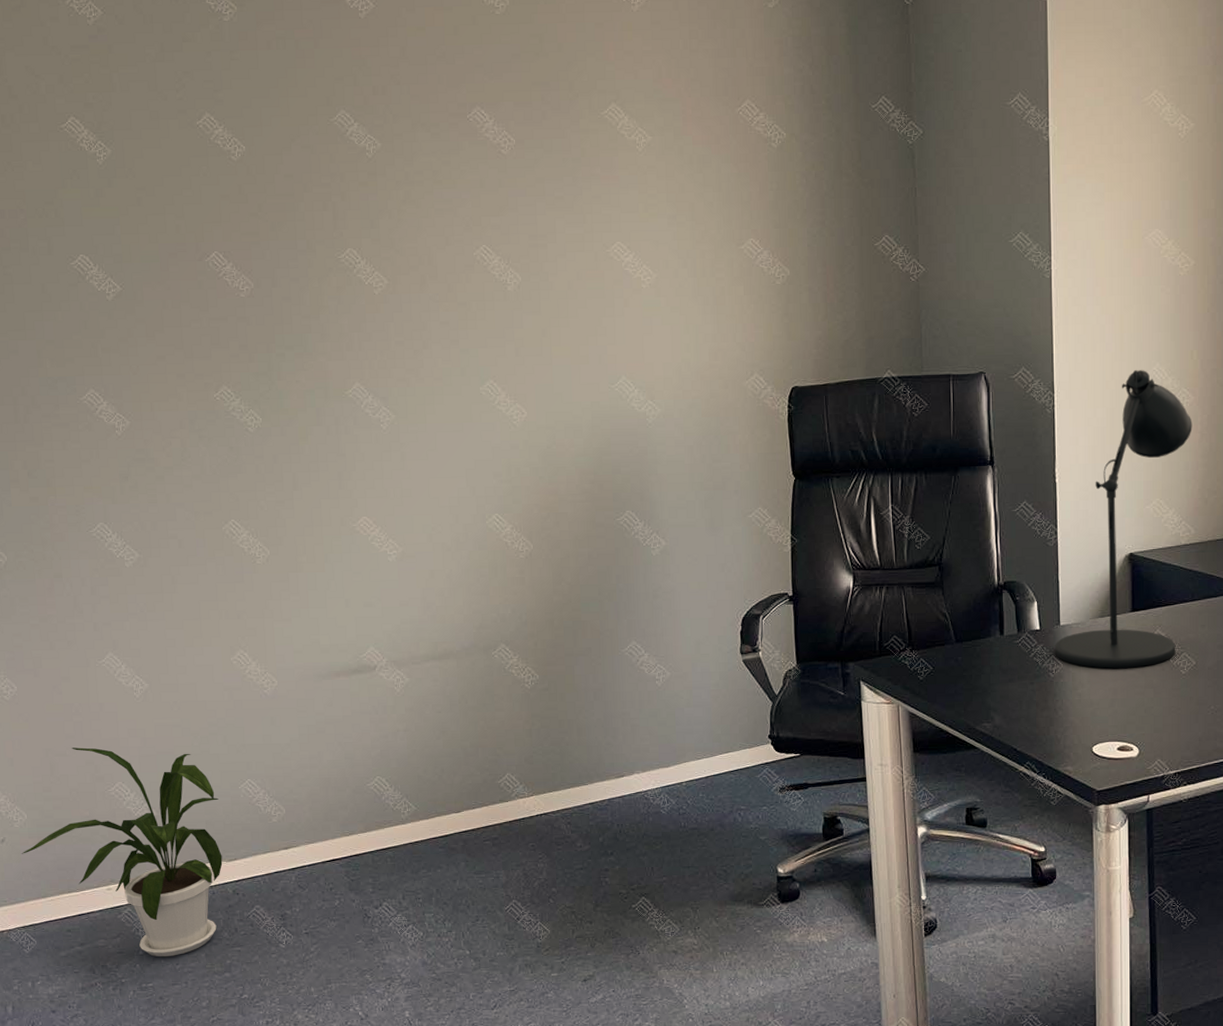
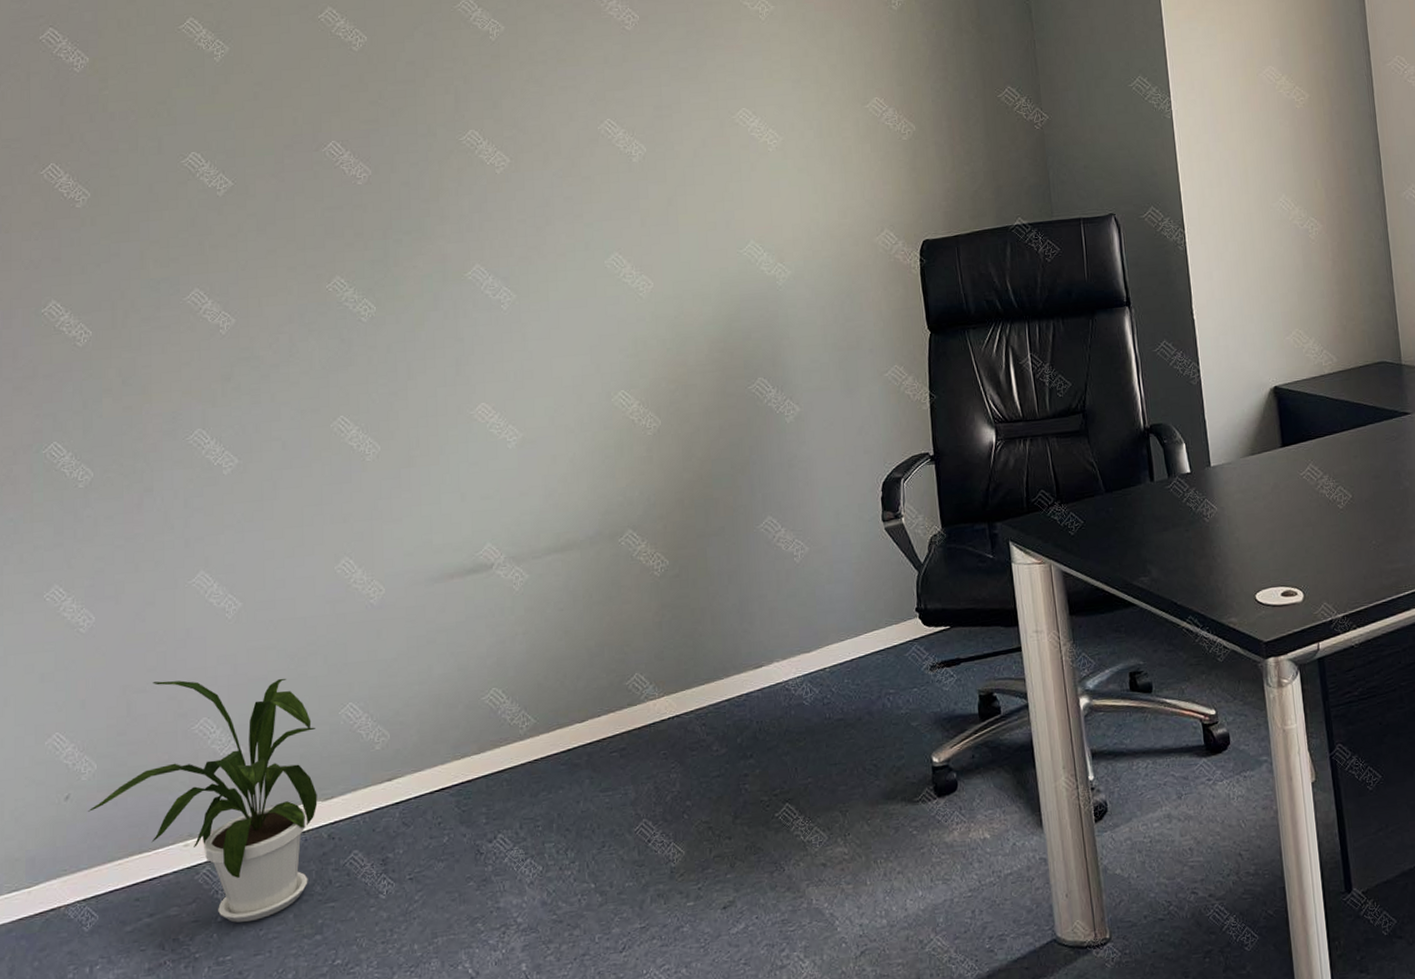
desk lamp: present [1055,370,1192,669] -> none [1207,202,1331,510]

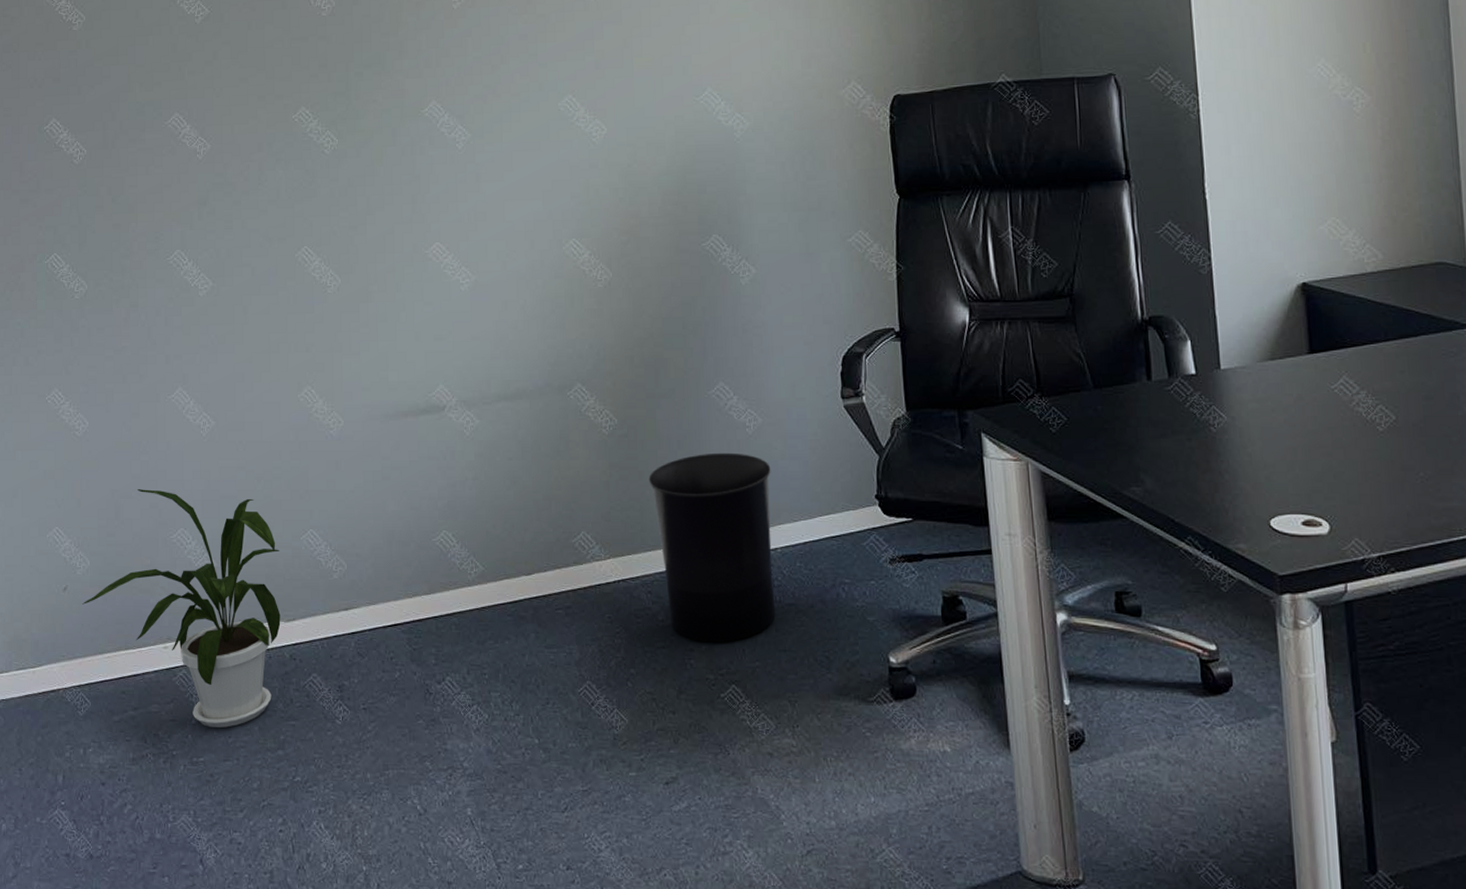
waste bin: none [701,582,826,766] -> present [648,452,776,643]

